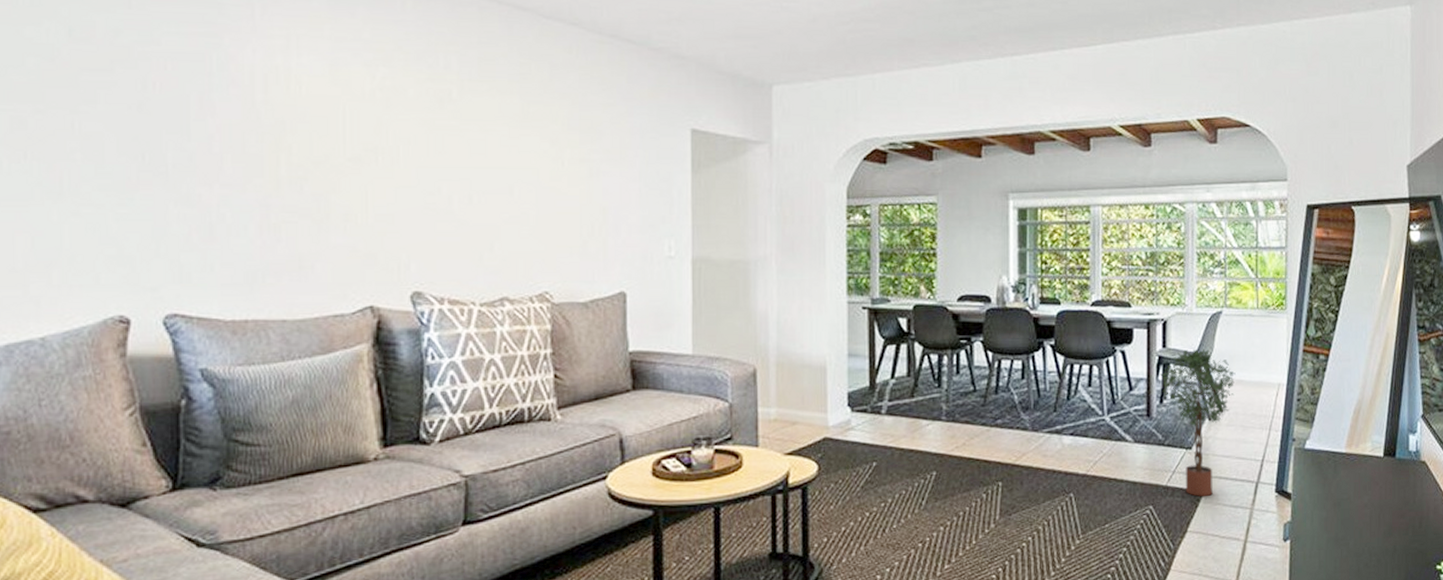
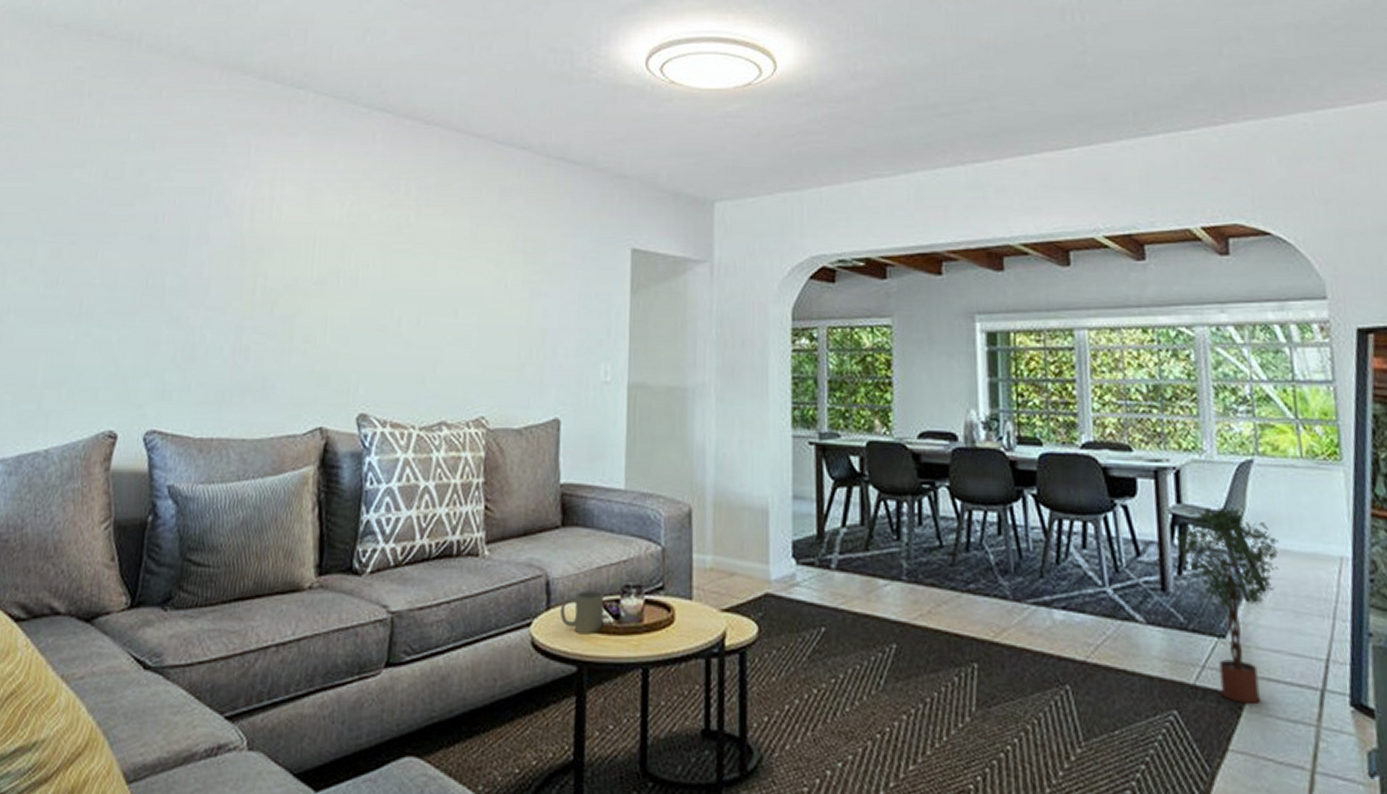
mug: none [634,444,677,483] -> present [560,591,604,635]

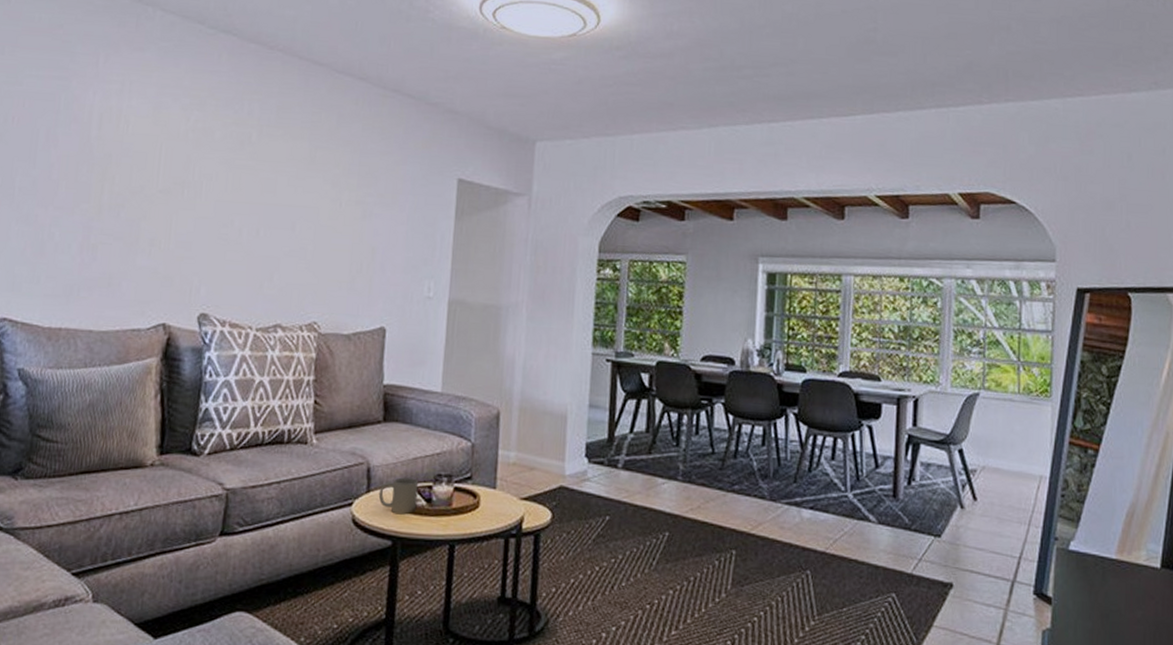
potted tree: present [1176,507,1280,703] -> none [909,430,992,590]

